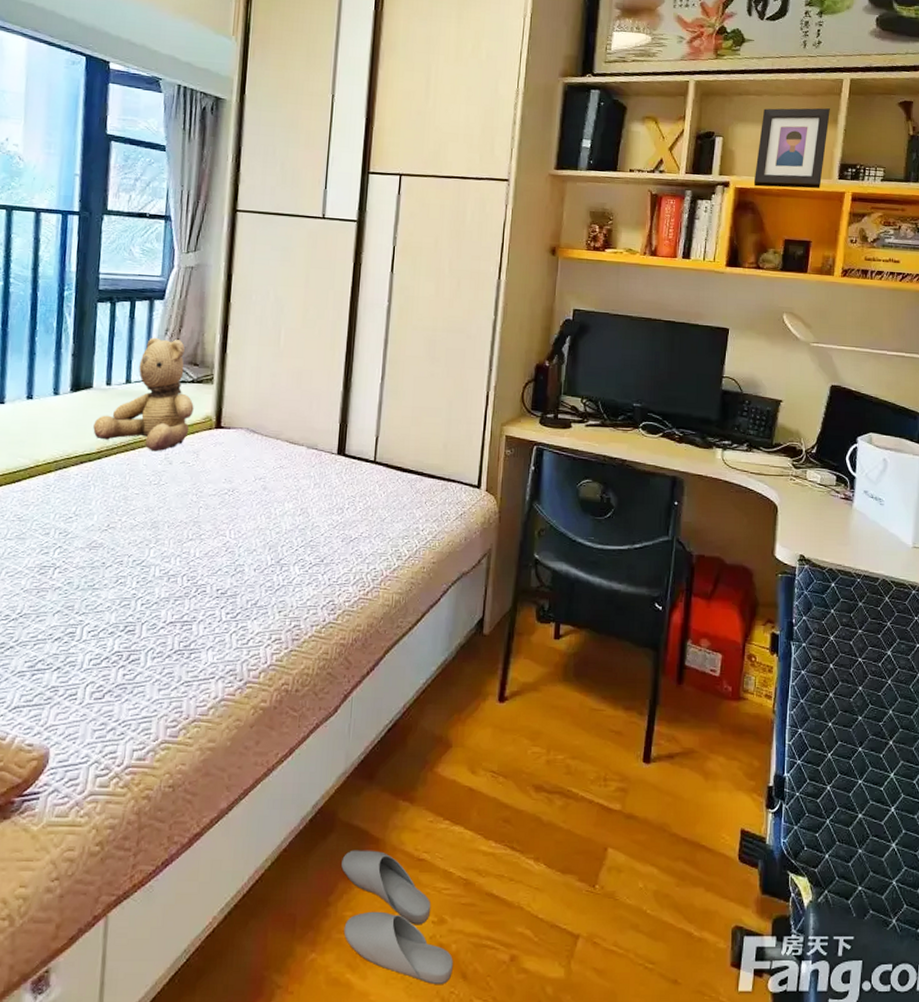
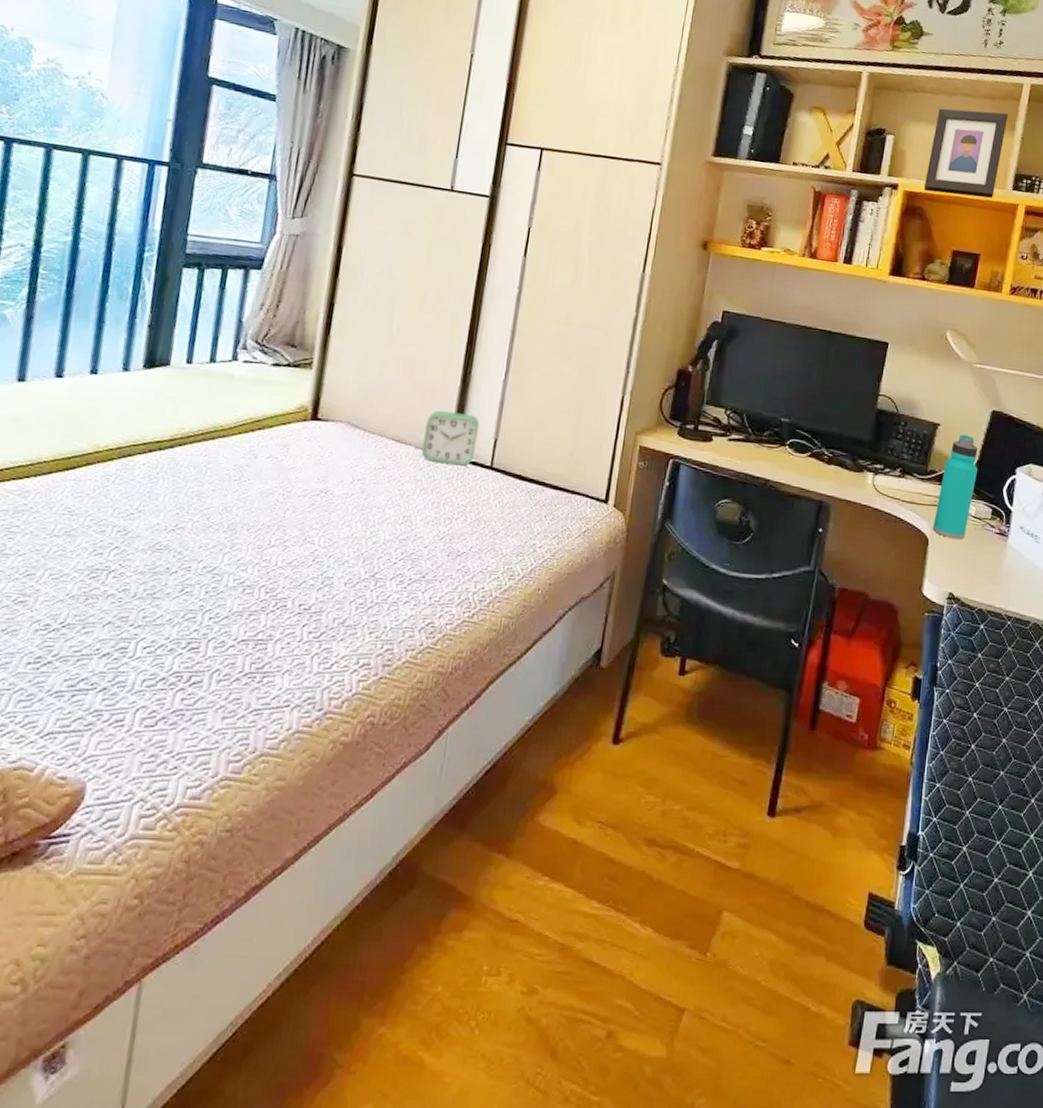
teddy bear: present [93,337,194,452] -> none [166,311,288,443]
alarm clock: none [313,414,362,462] -> present [421,410,479,466]
slippers: present [341,850,453,984] -> none [419,908,542,1064]
water bottle: none [781,409,820,506] -> present [933,434,978,540]

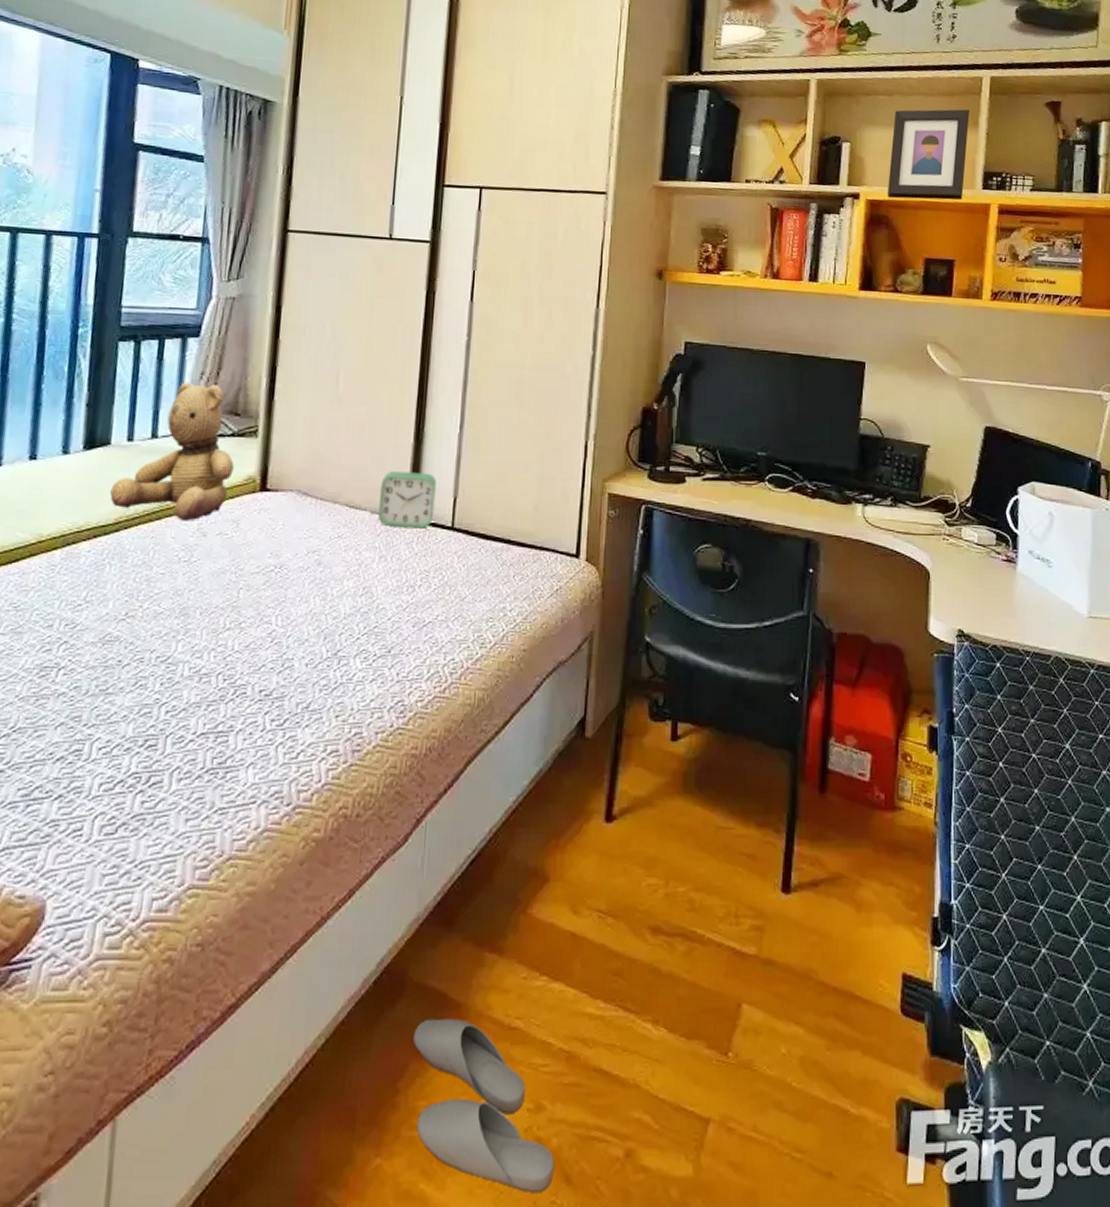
teddy bear: none [166,311,288,443] -> present [110,382,234,521]
slippers: none [419,908,542,1064] -> present [413,1018,554,1192]
water bottle: present [933,434,978,540] -> none [933,455,976,571]

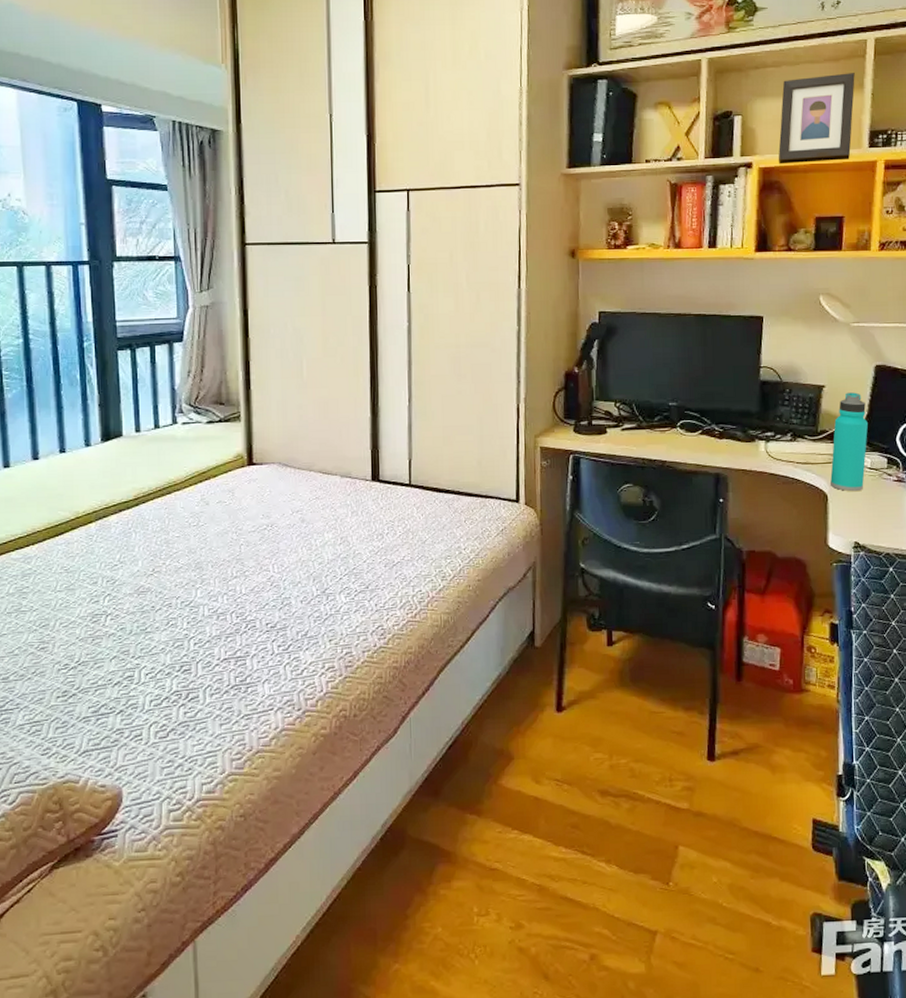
teddy bear: present [110,382,234,521] -> none [128,380,224,494]
alarm clock: present [378,471,436,529] -> none [346,440,394,487]
slippers: present [413,1018,554,1192] -> none [415,863,534,986]
water bottle: none [933,455,976,571] -> present [830,392,868,492]

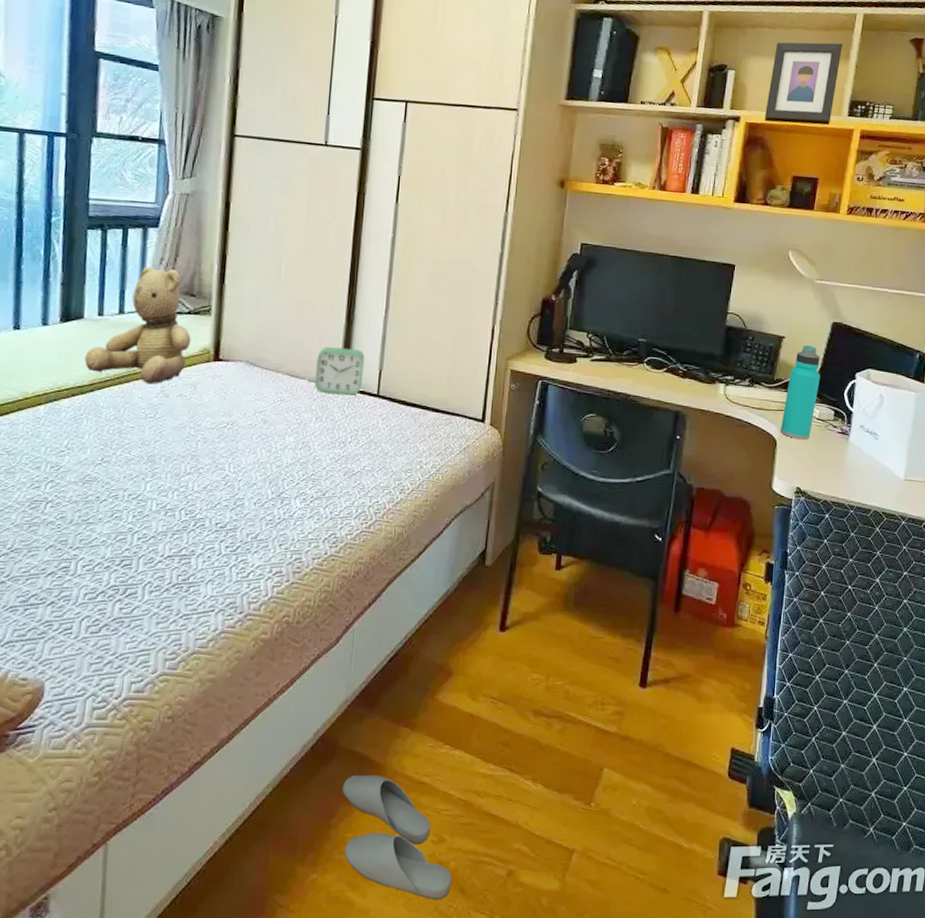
teddy bear: none [128,380,224,494] -> present [85,266,191,384]
alarm clock: none [346,440,394,487] -> present [315,347,365,395]
slippers: none [415,863,534,986] -> present [342,775,452,899]

